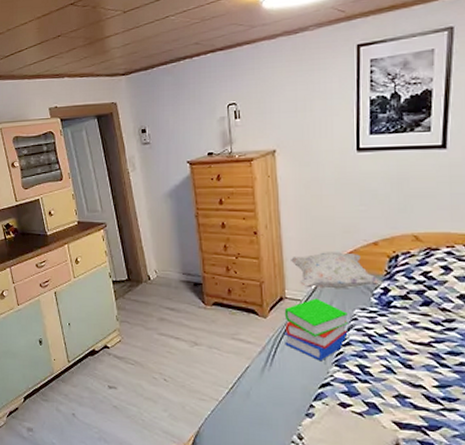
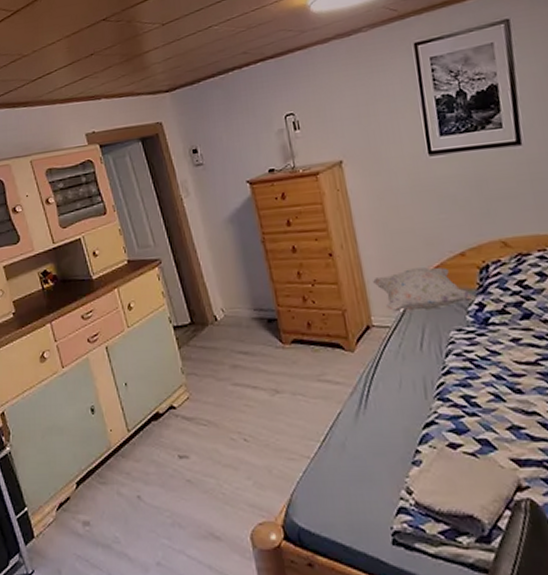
book: present [284,298,350,362] -> none [373,323,449,397]

